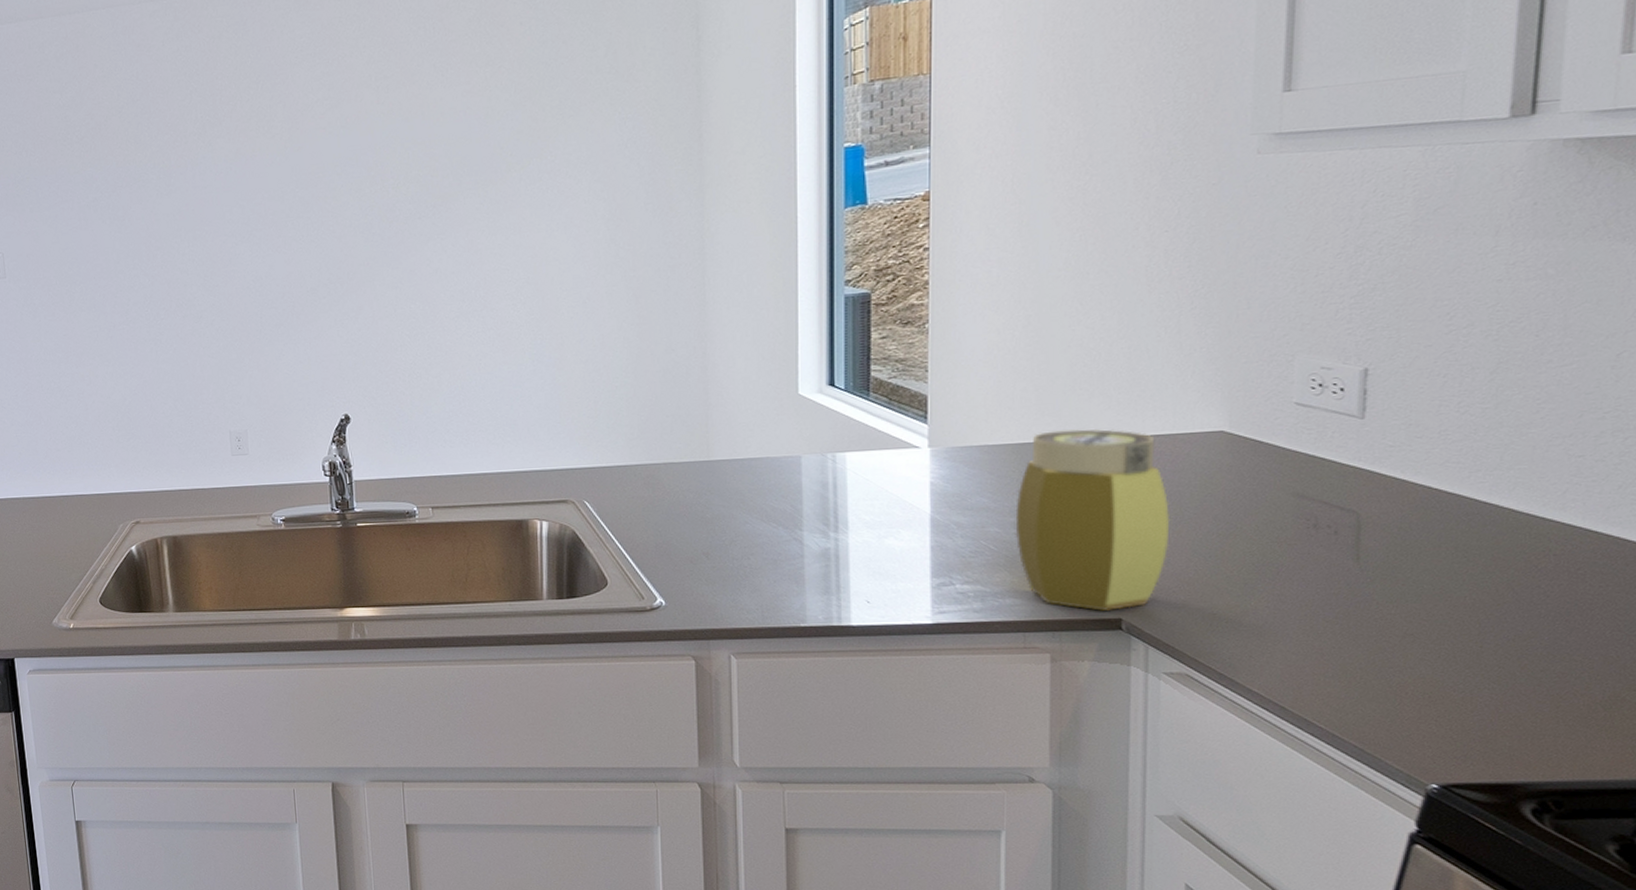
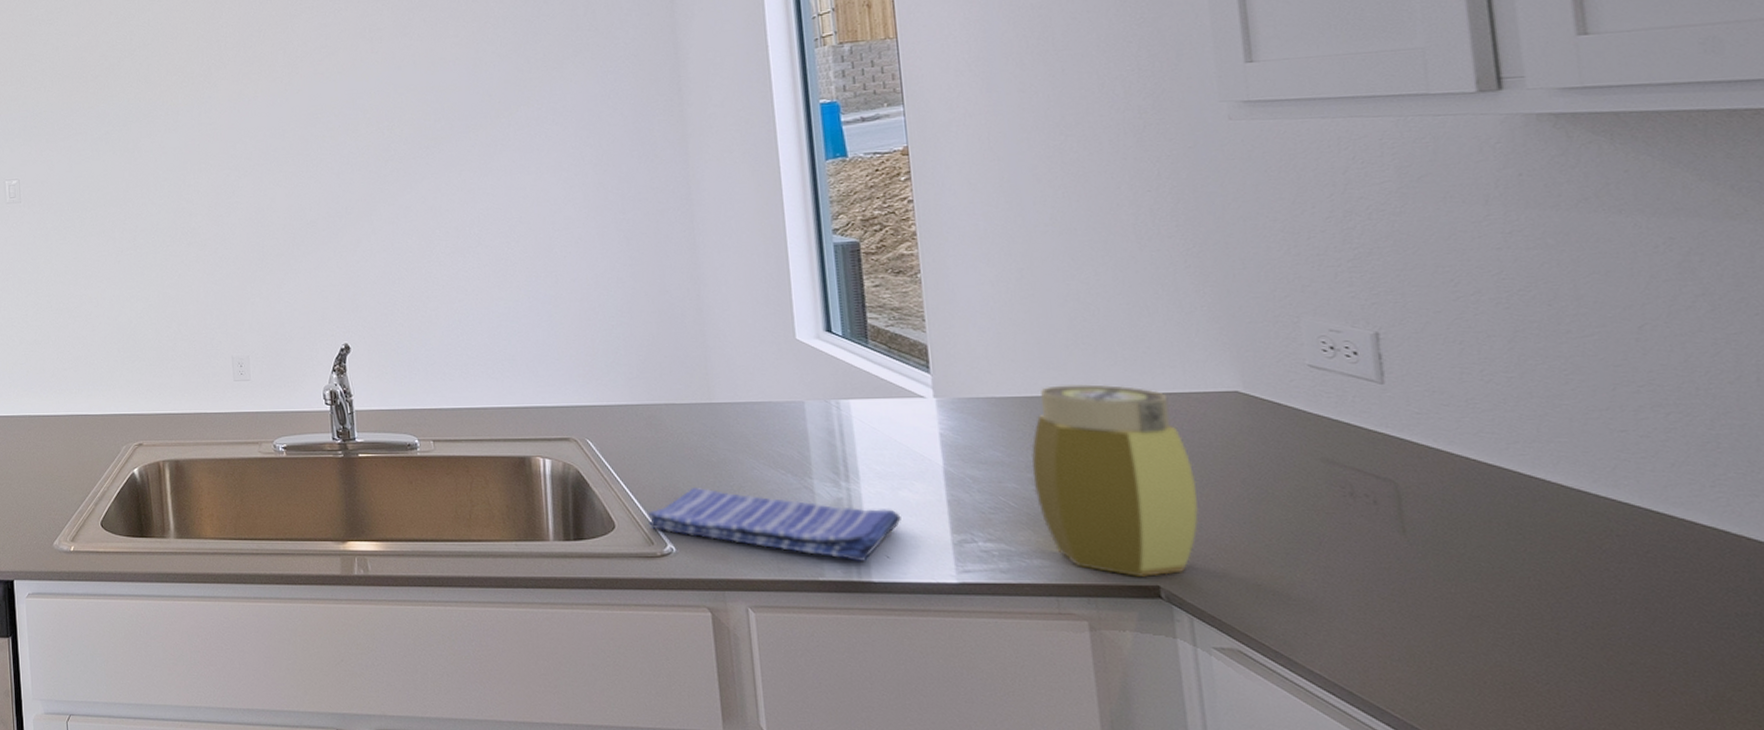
dish towel: none [640,543,885,608] -> present [648,488,901,562]

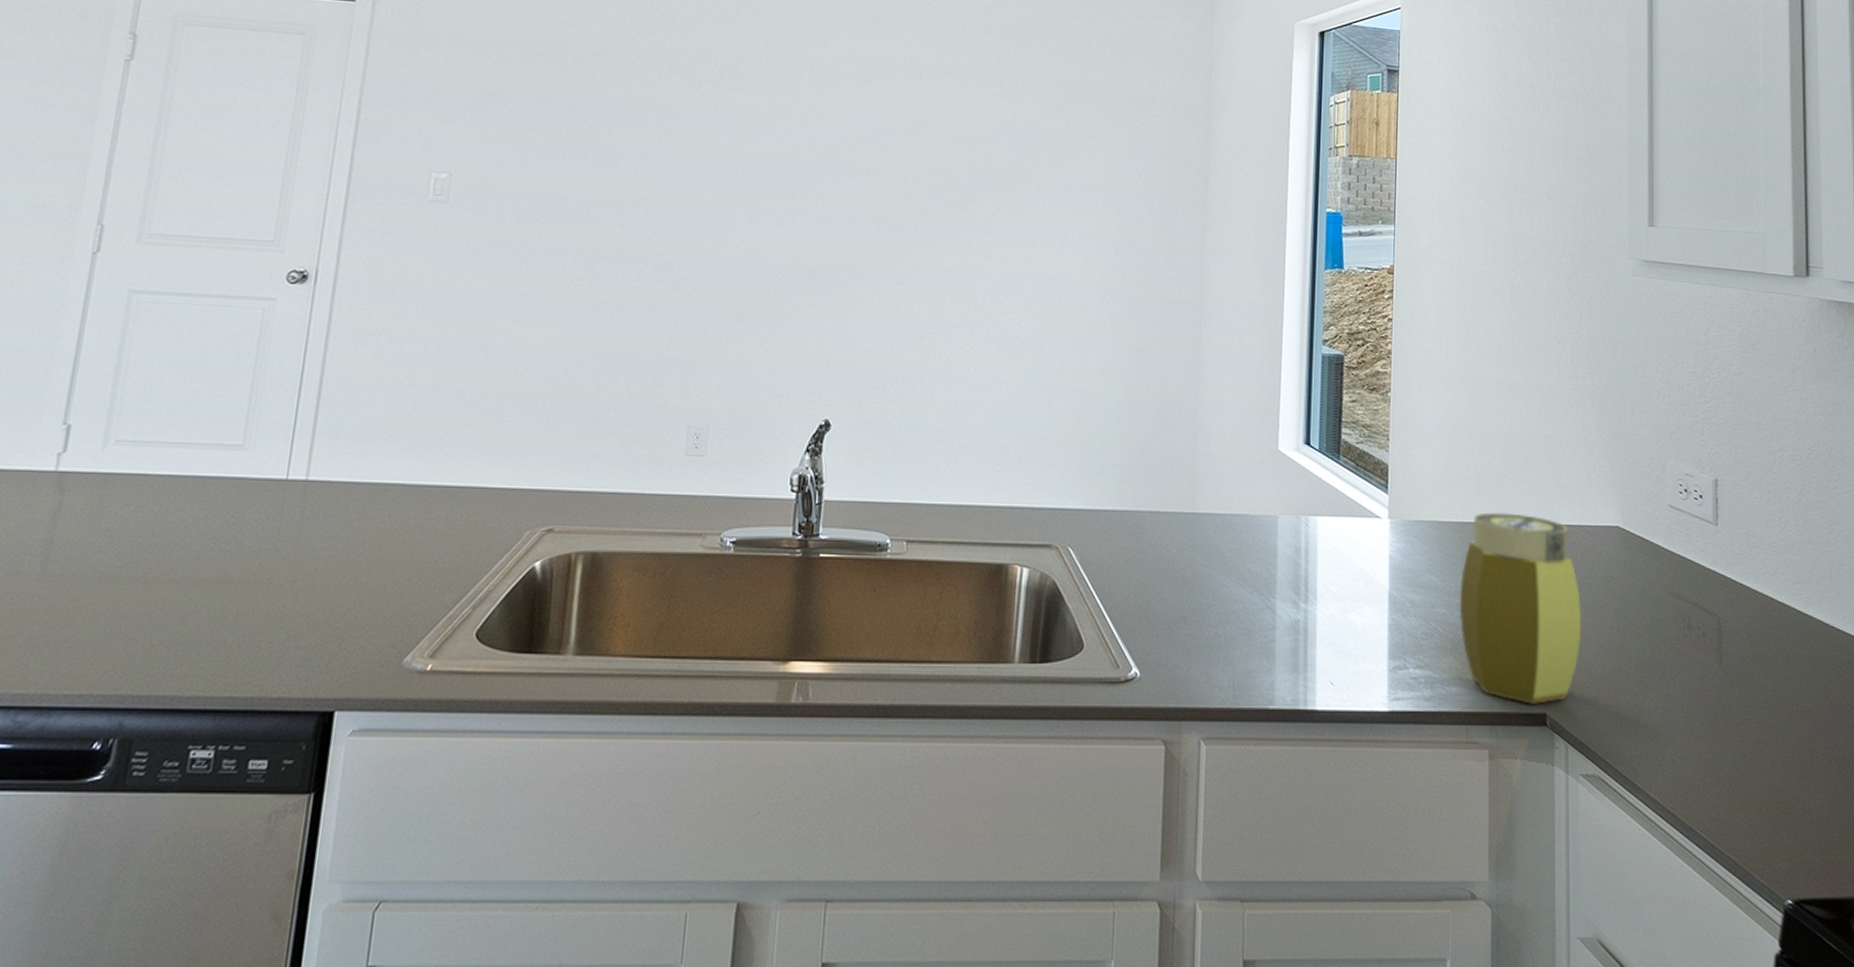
dish towel: present [648,488,901,562] -> none [1117,605,1348,689]

